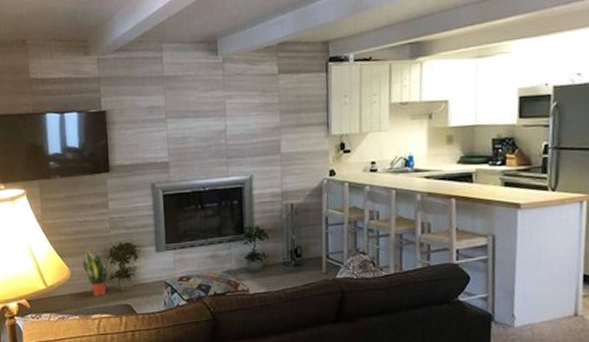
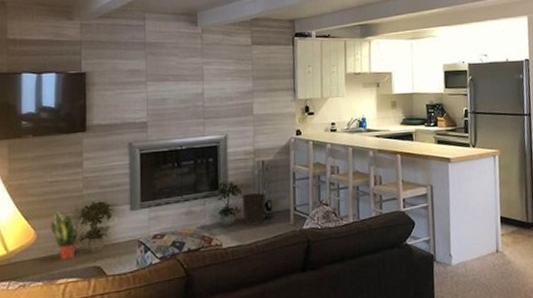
wastebasket: none [269,237,295,271] -> present [241,192,265,225]

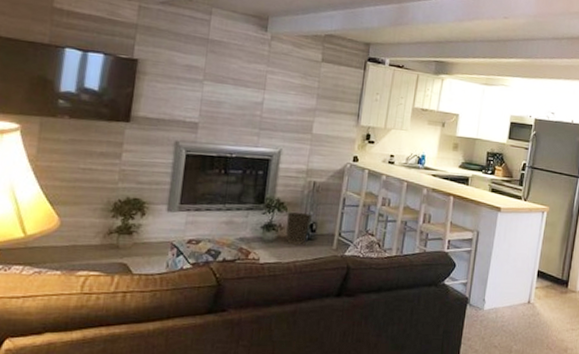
potted plant: present [50,210,85,259] -> none [76,199,116,252]

